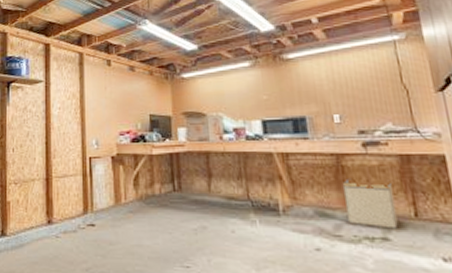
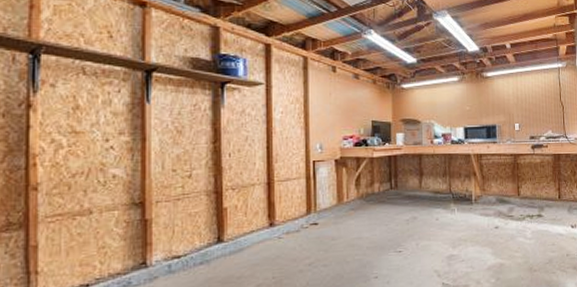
storage bin: present [343,178,398,229] -> none [517,173,548,208]

